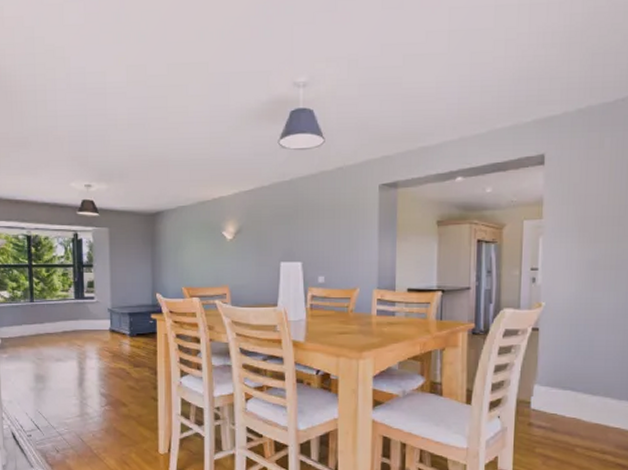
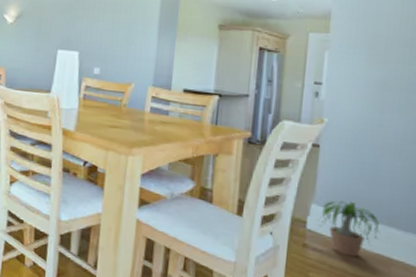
potted plant: none [541,378,598,429] -> present [318,201,381,257]

